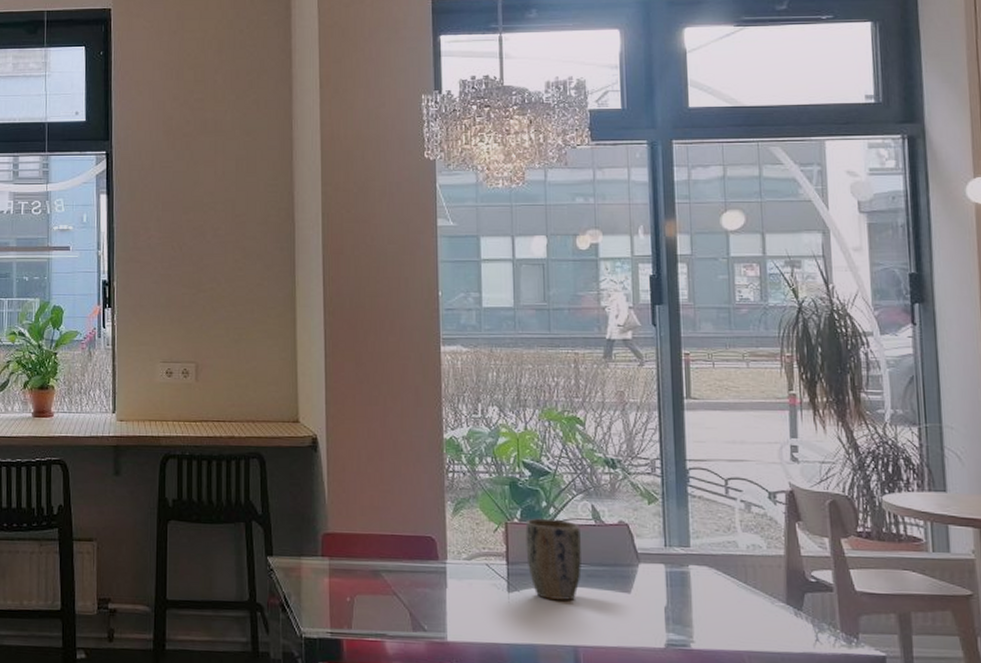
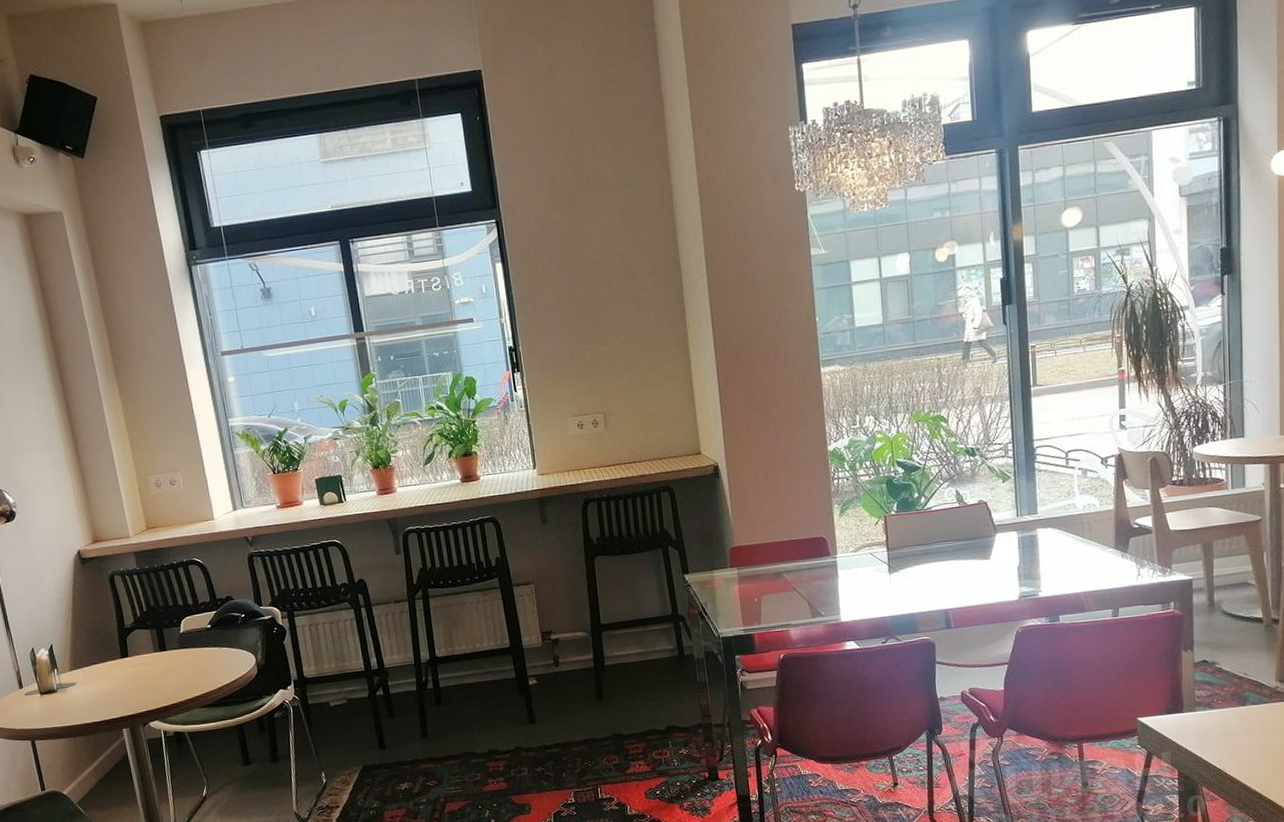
plant pot: present [525,518,582,600] -> none [901,506,949,575]

